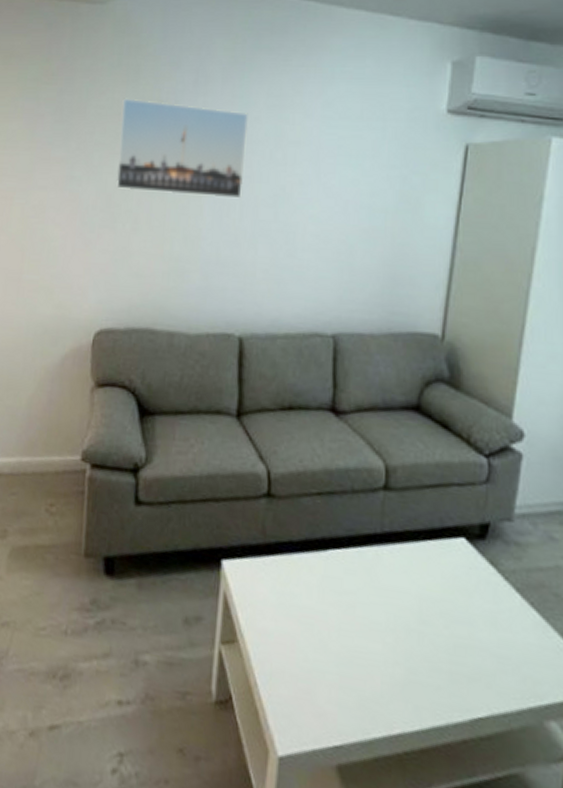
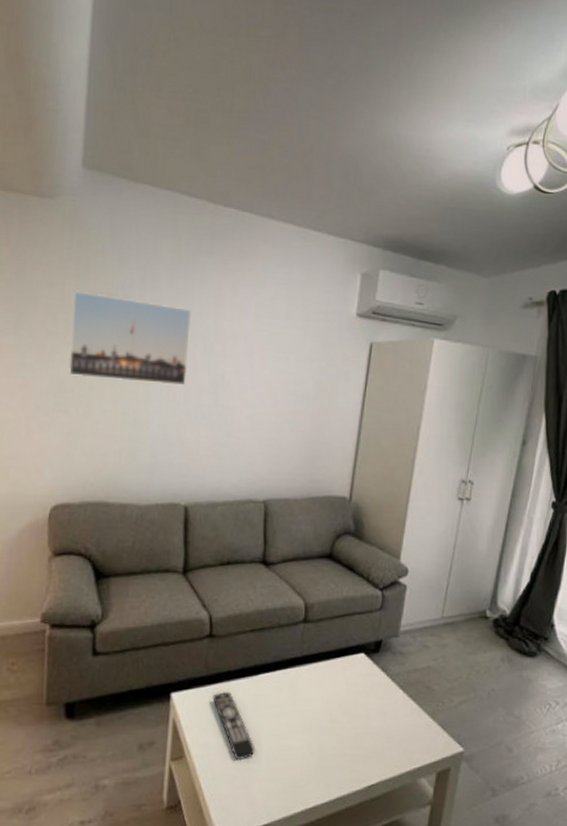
remote control: none [271,566,324,656] -> present [212,692,255,760]

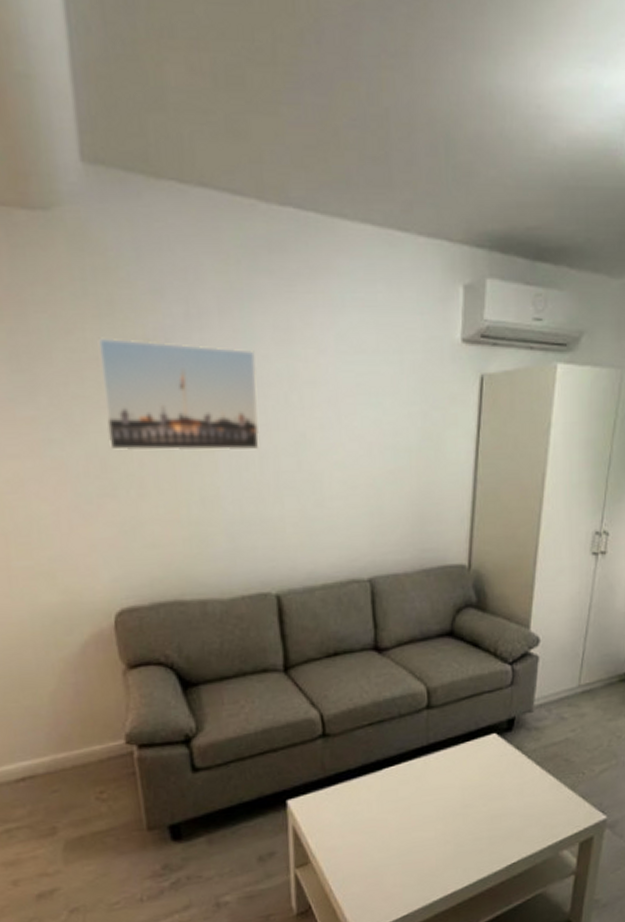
remote control: present [212,692,255,760] -> none [333,791,386,858]

